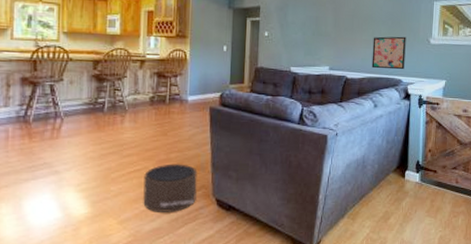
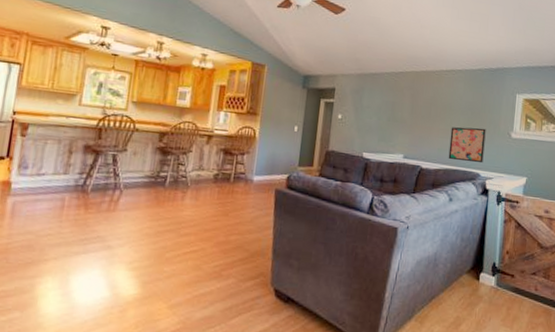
pouf: present [143,164,197,212] -> none [196,247,257,300]

